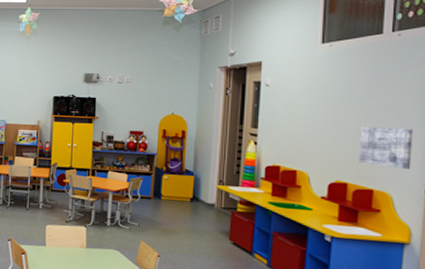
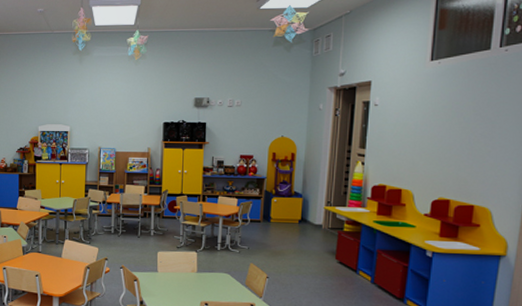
wall art: present [359,127,414,169] -> none [461,144,515,184]

